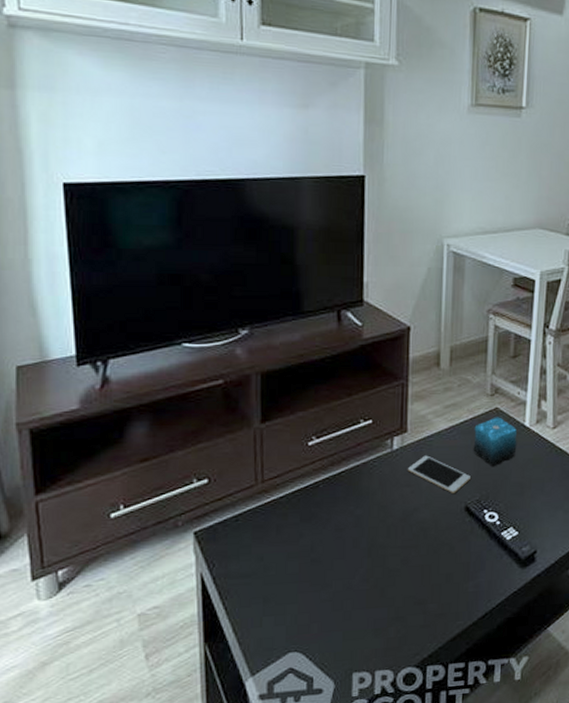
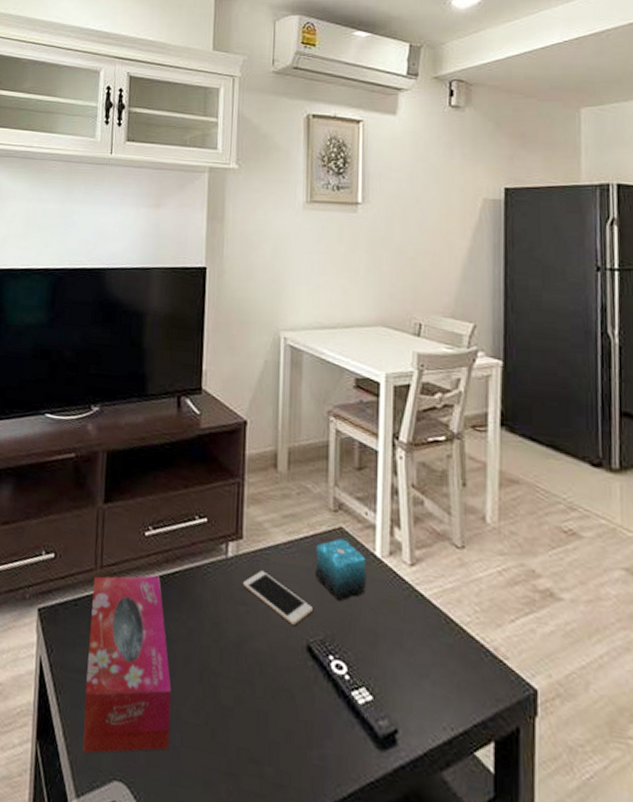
tissue box: none [254,479,342,640] -> present [82,575,172,754]

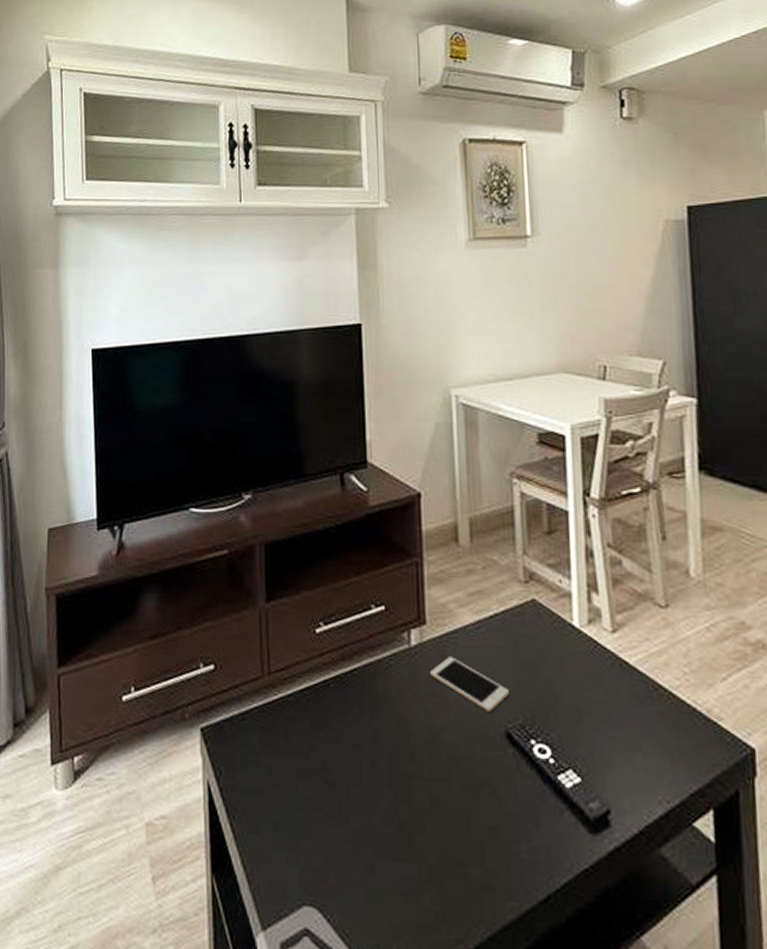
tissue box: present [82,575,172,754] -> none [262,676,363,881]
candle: present [315,538,367,601] -> none [507,611,566,679]

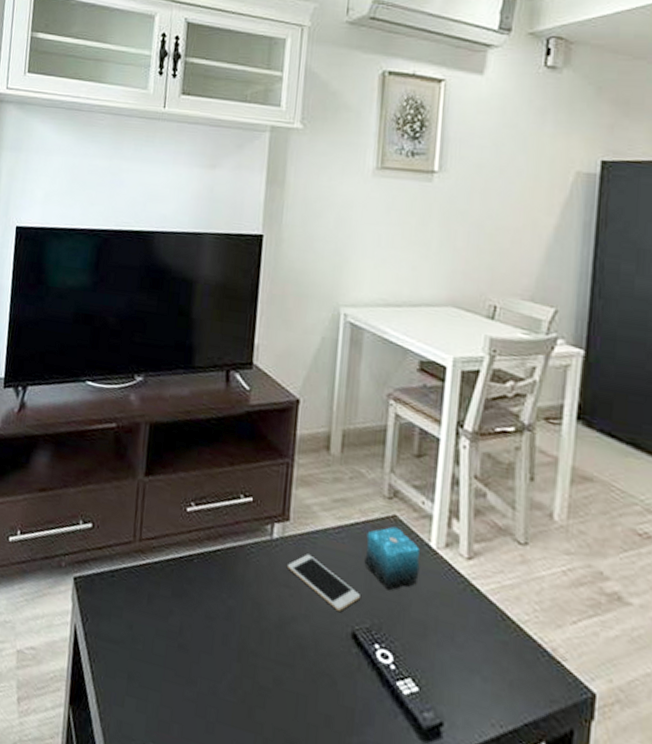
candle: none [507,611,566,679] -> present [364,526,420,590]

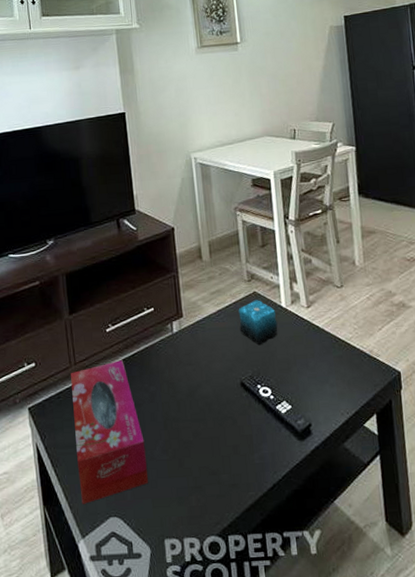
tissue box: none [115,549,209,725] -> present [71,360,149,504]
cell phone: present [288,554,360,611] -> none [188,337,241,370]

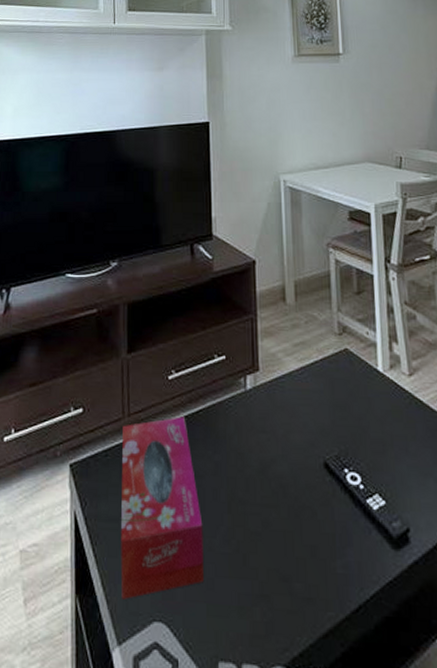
candle: present [238,300,278,344] -> none [325,359,372,416]

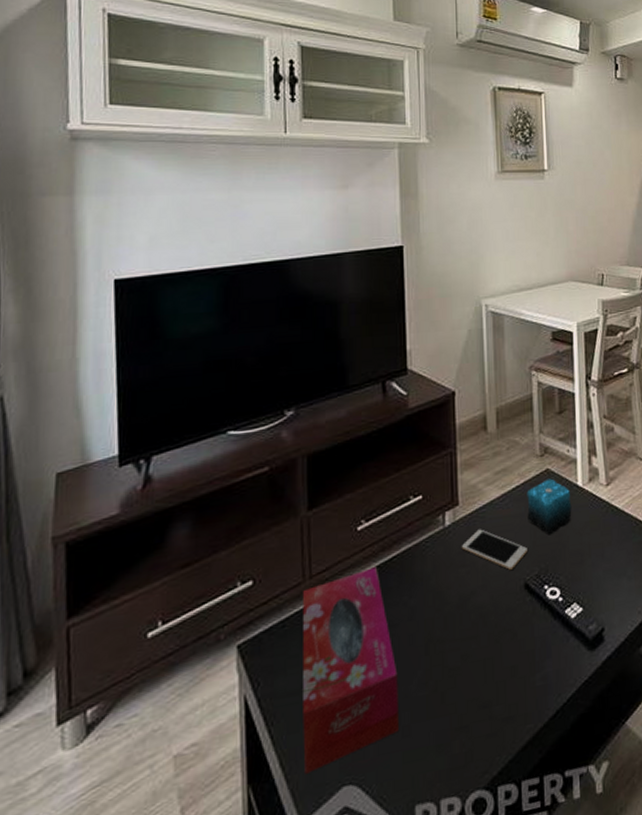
cell phone: none [262,398,327,445] -> present [462,529,527,570]
candle: none [325,359,372,416] -> present [527,478,572,534]

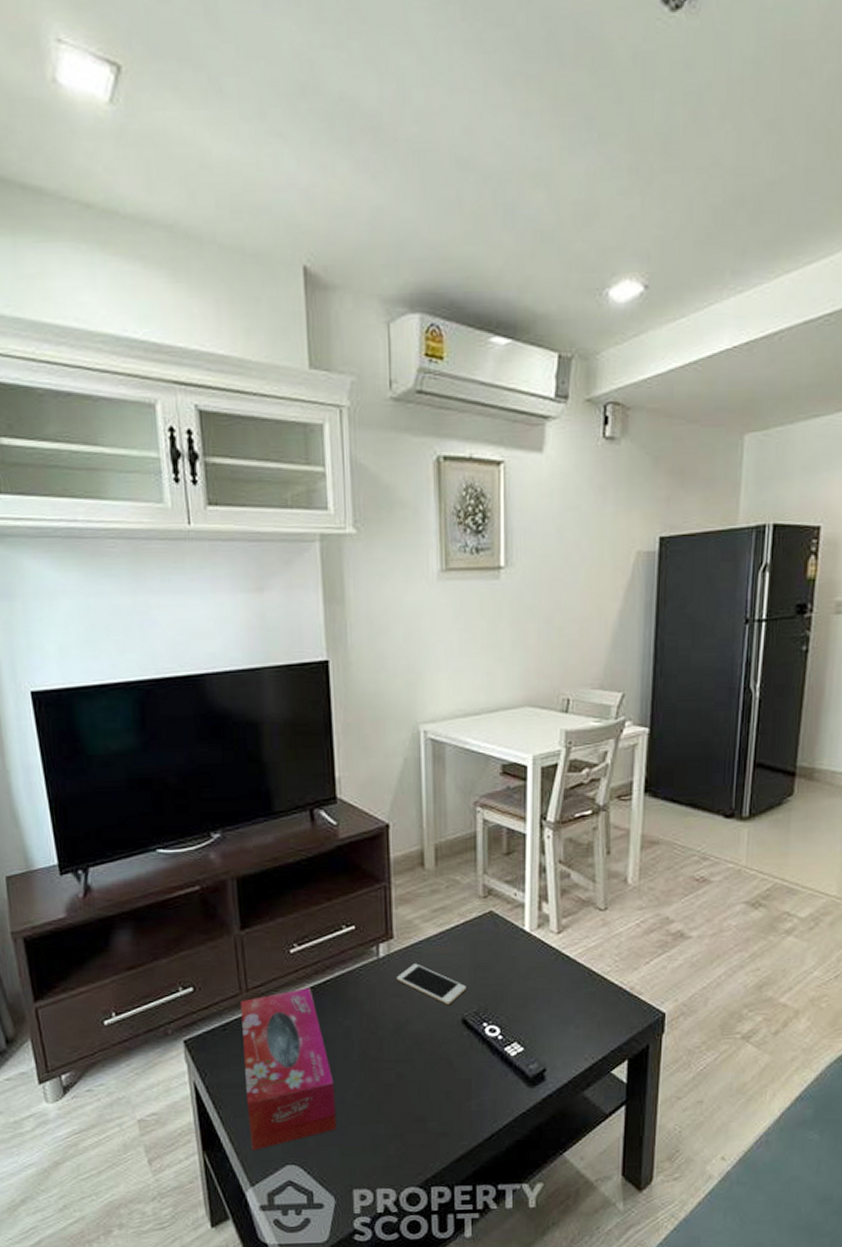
candle: present [527,478,572,534] -> none [467,921,517,975]

